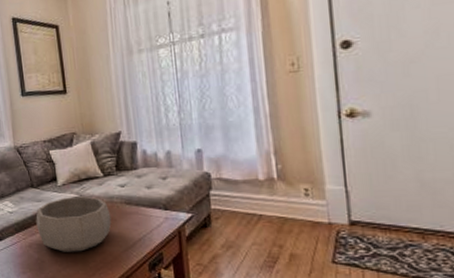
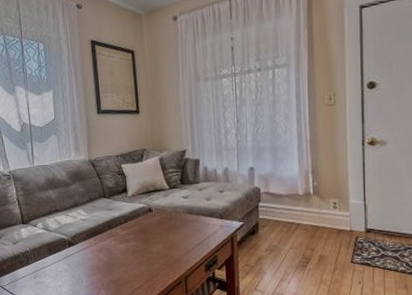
decorative bowl: present [36,196,112,252] -> none [106,206,175,256]

